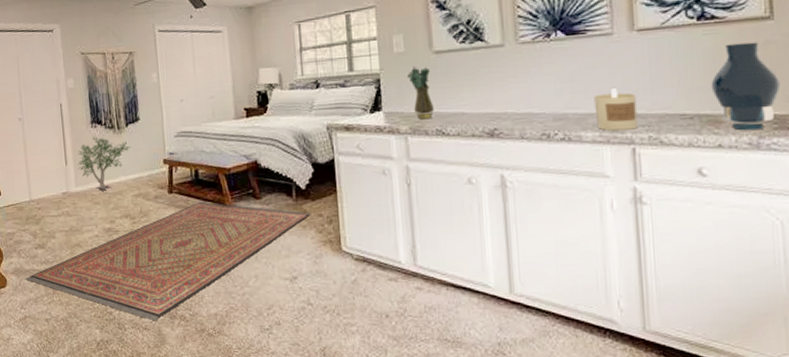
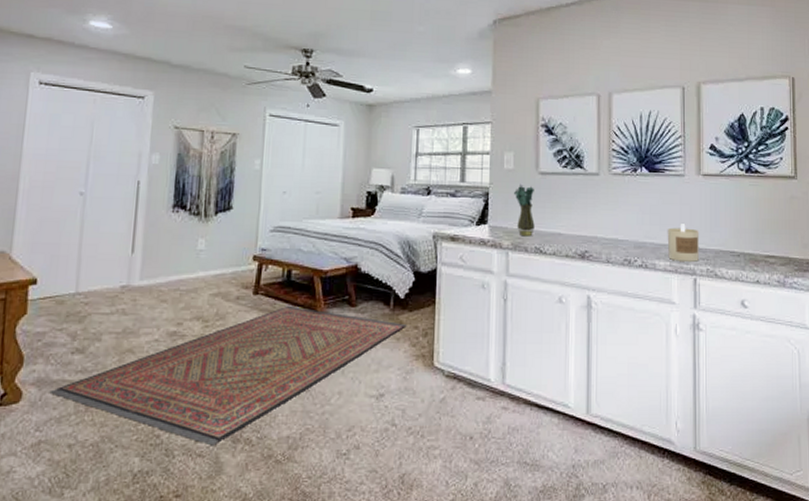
potted tree: present [77,135,131,191] -> none [147,221,217,287]
vase: present [711,42,781,131] -> none [753,195,801,271]

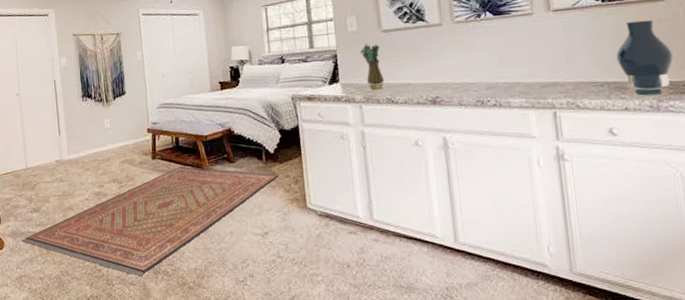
candle: present [667,224,700,263] -> none [519,61,557,97]
vase: none [753,195,801,271] -> present [616,20,674,96]

